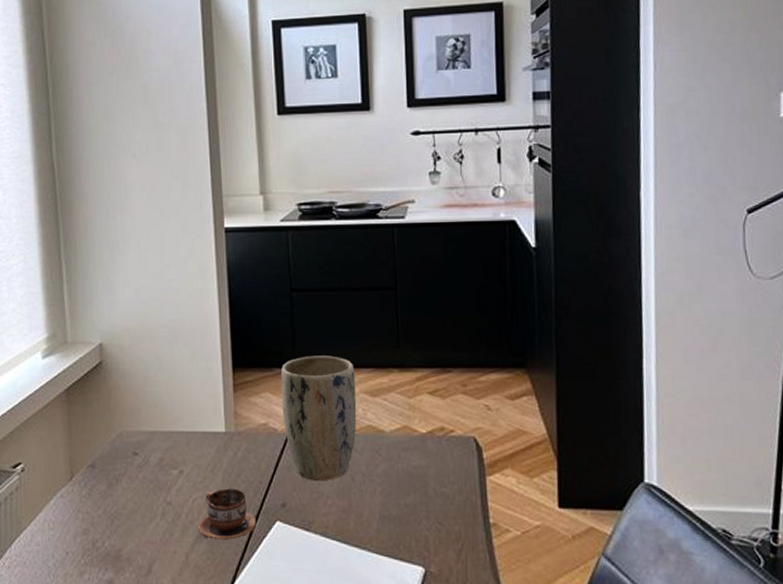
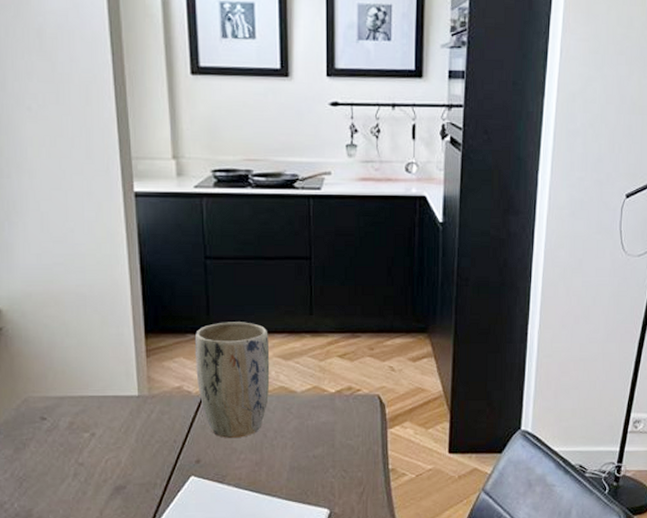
cup: present [198,488,256,540] -> none [112,448,170,495]

